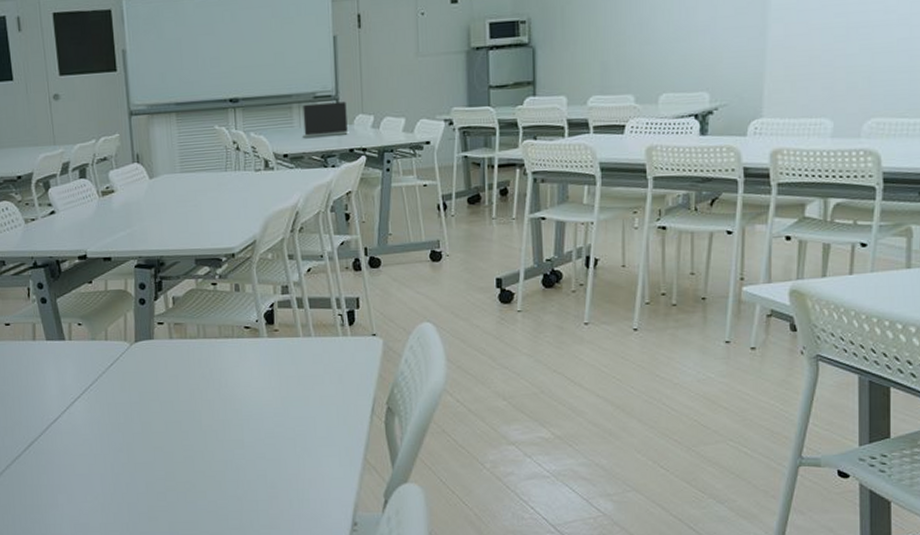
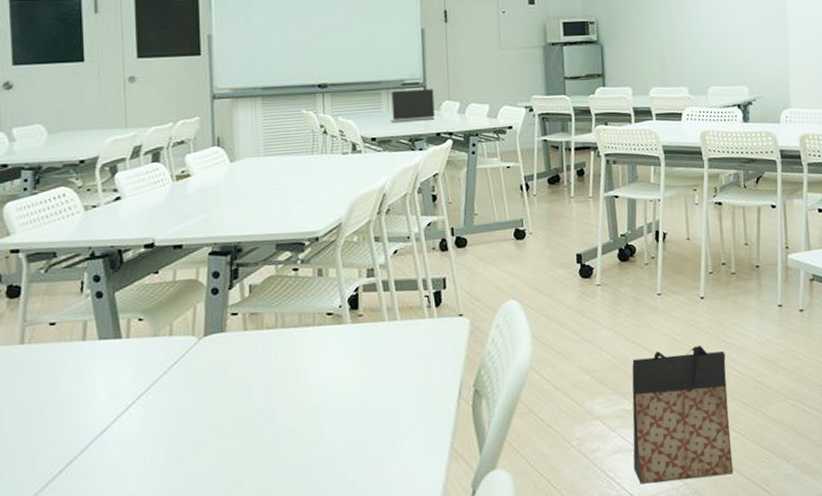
bag: none [548,379,658,510] -> present [632,346,734,484]

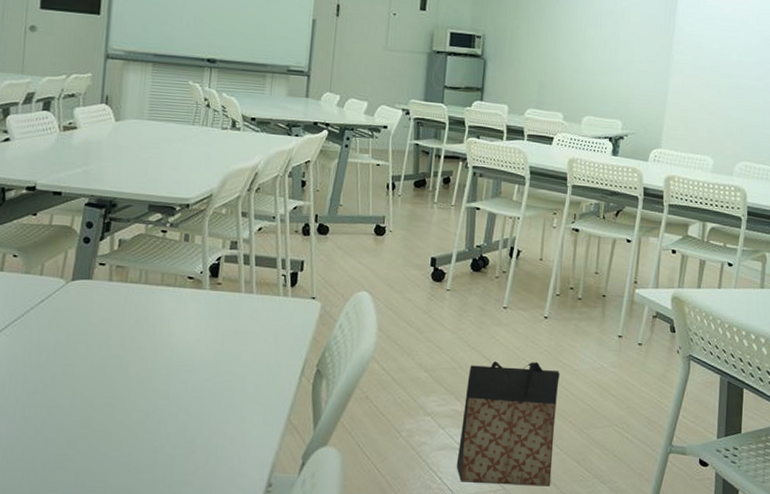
laptop: present [391,88,435,122] -> none [272,75,317,109]

